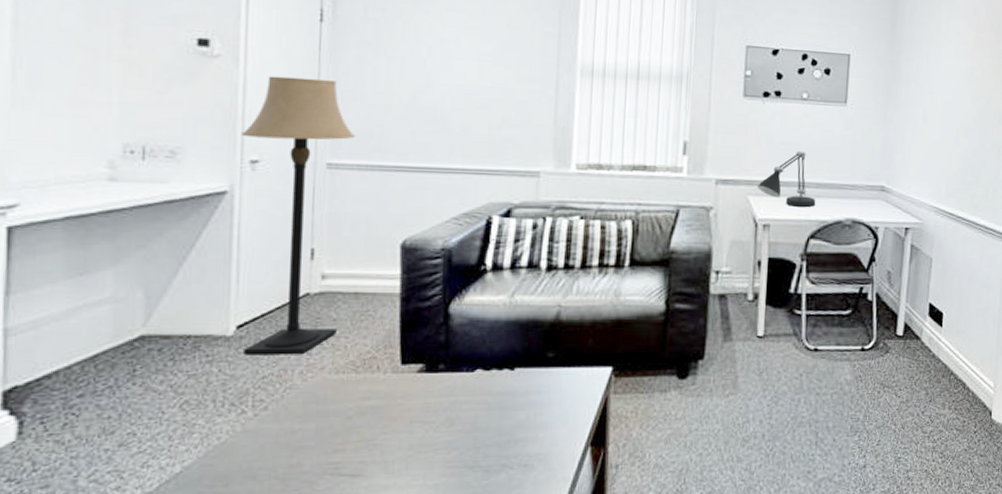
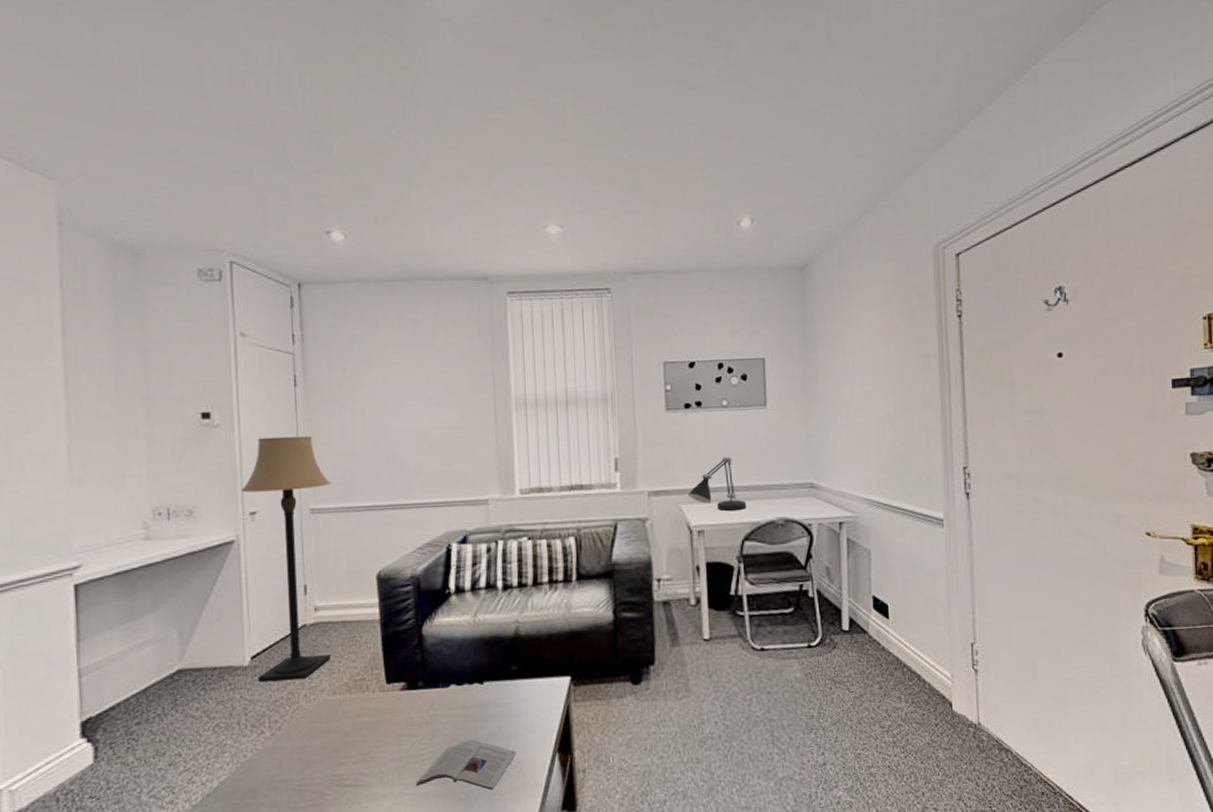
magazine: none [425,429,544,484] -> present [415,739,516,790]

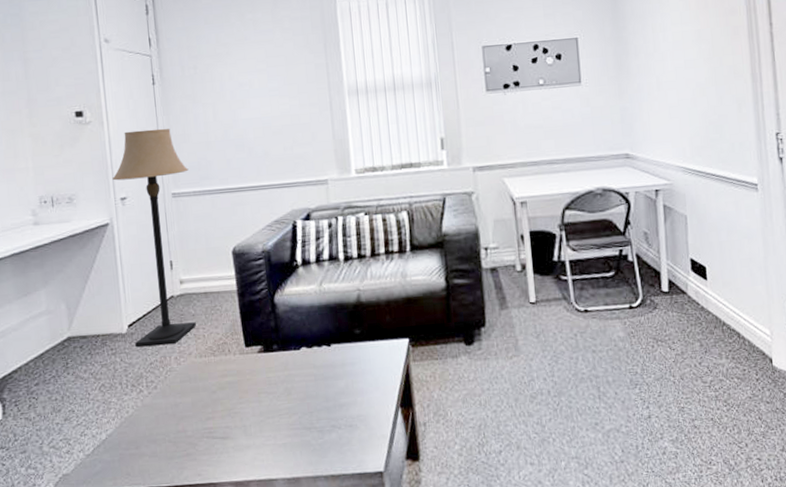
magazine: present [415,739,516,790] -> none [275,396,363,442]
desk lamp: present [687,456,747,511] -> none [509,131,566,183]

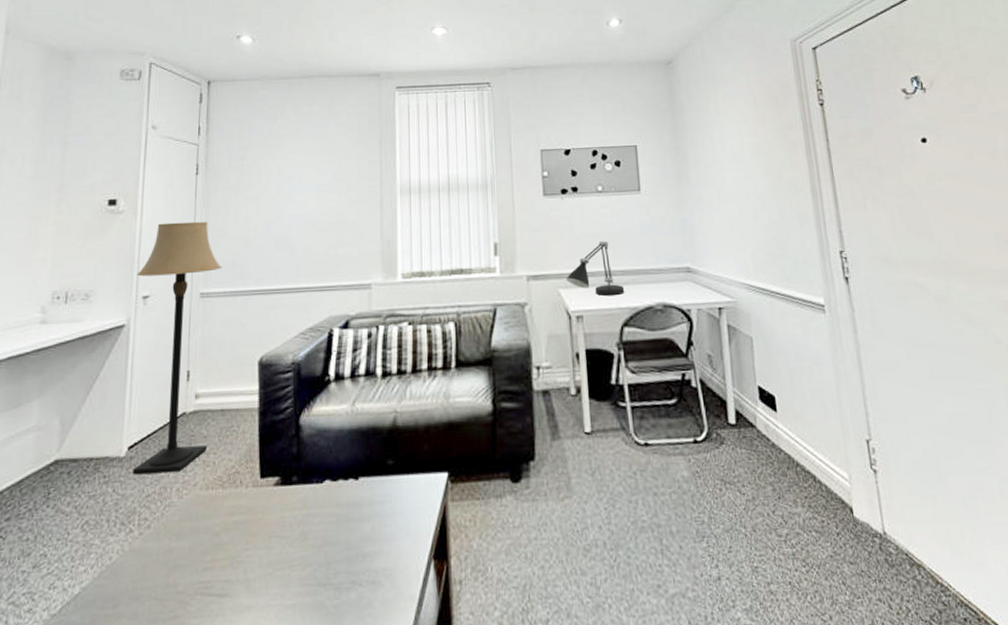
desk lamp: none [509,131,566,183] -> present [565,240,625,296]

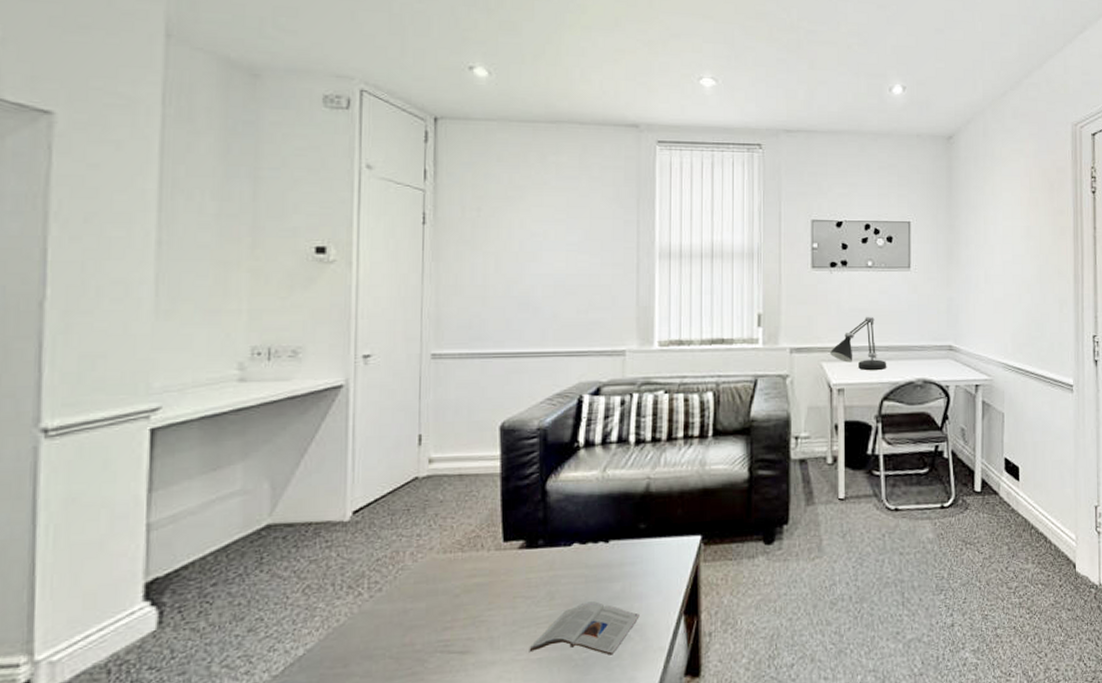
lamp: present [133,221,222,474] -> none [355,276,456,538]
magazine: none [283,543,390,603] -> present [529,601,640,655]

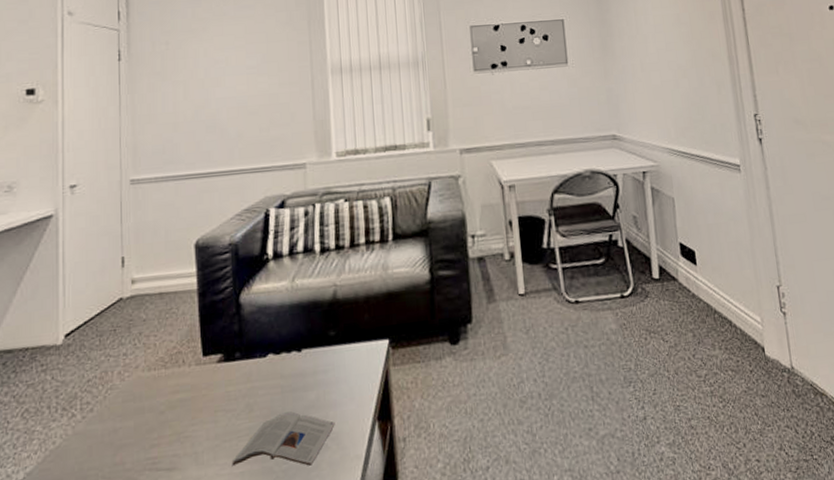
desk lamp: present [829,316,887,370] -> none [497,112,554,165]

